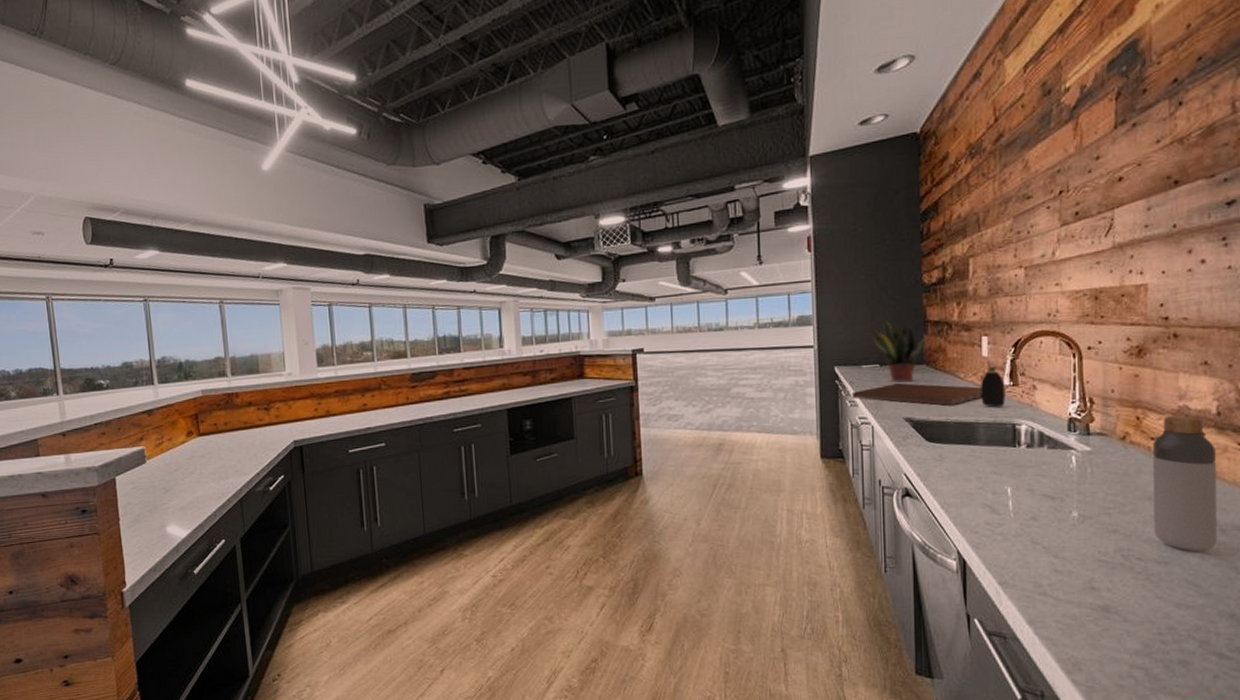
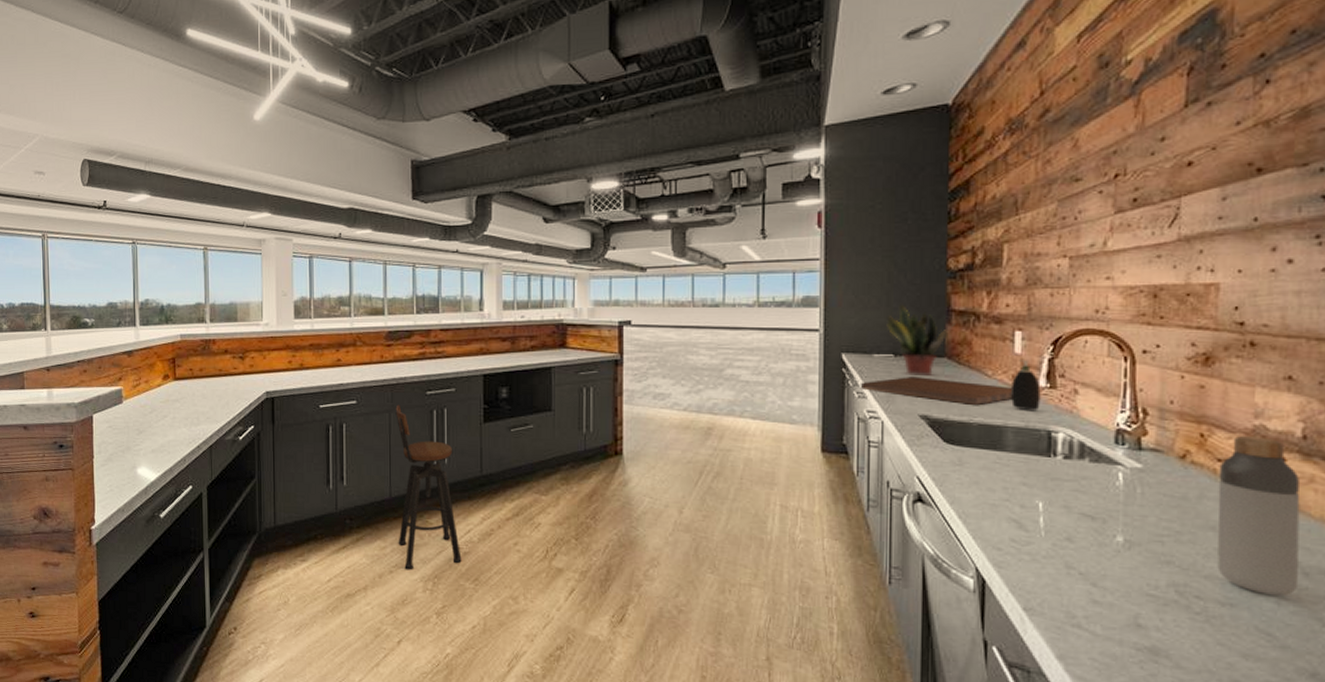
bar stool: none [424,443,497,602] -> present [395,404,462,570]

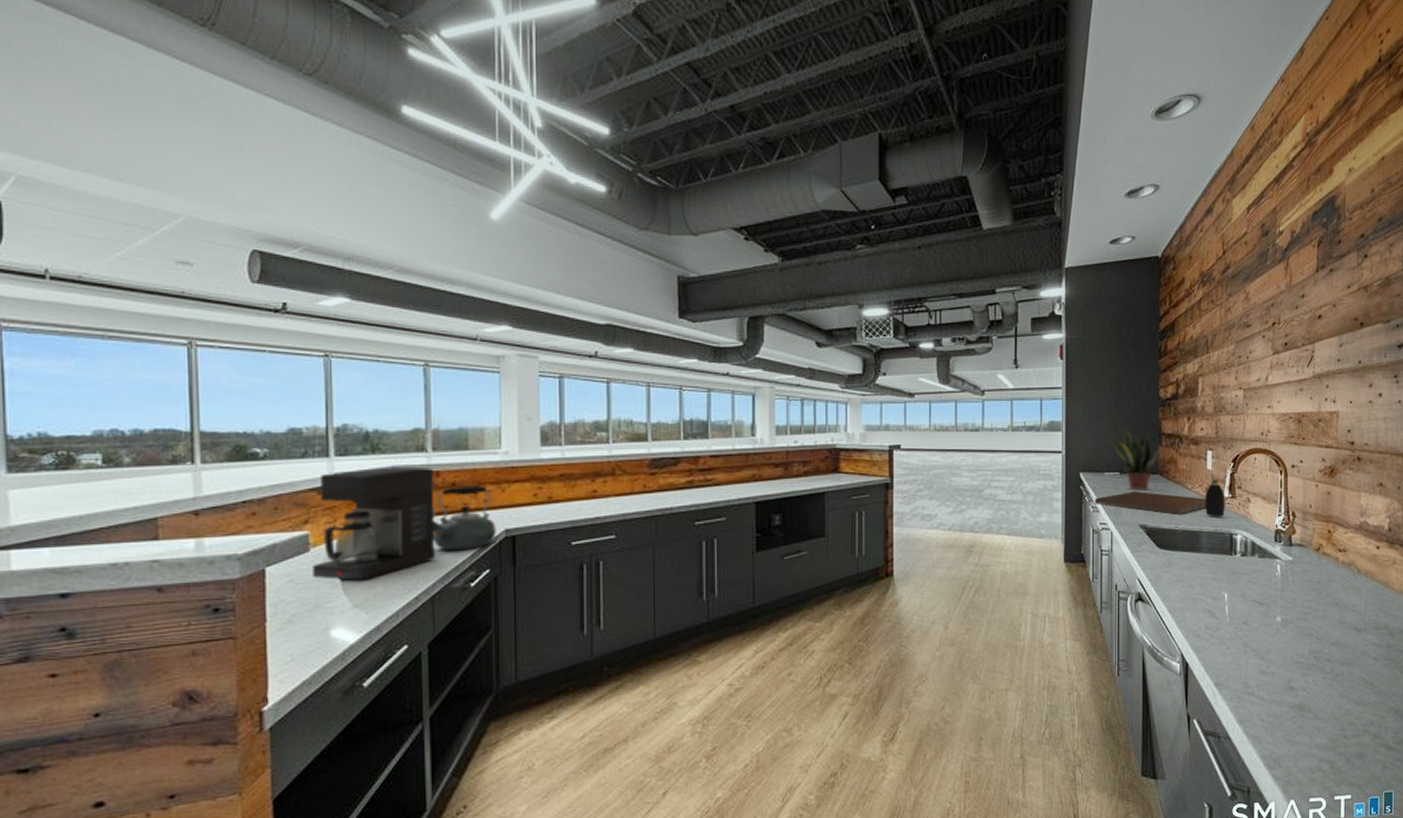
coffee maker: none [125,335,213,429] -> present [313,466,435,581]
kettle: none [211,353,259,409] -> present [433,486,496,551]
bar stool: present [395,404,462,570] -> none [660,537,733,715]
bottle: present [1217,436,1301,597] -> none [1339,531,1388,654]

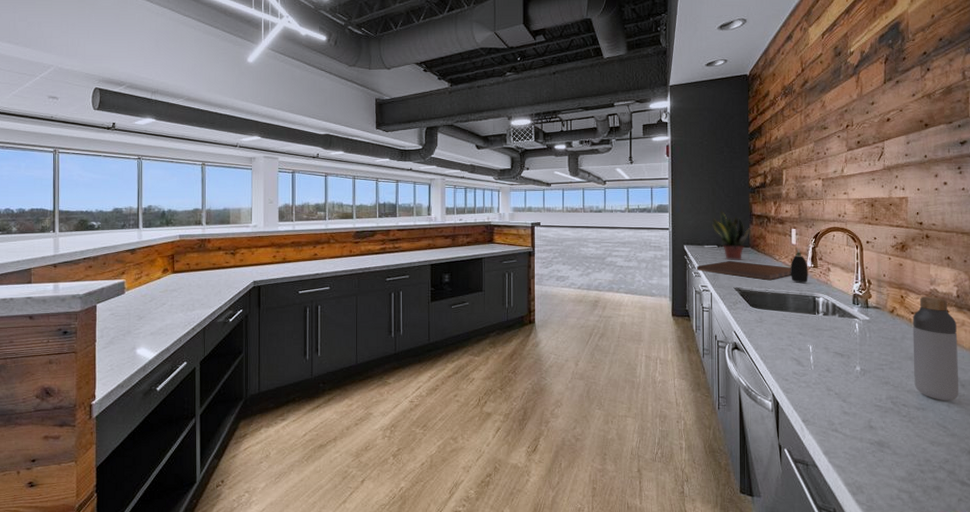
coffee maker: present [313,466,435,581] -> none [126,235,207,315]
kettle: present [433,486,496,551] -> none [205,250,247,296]
bottle: none [1339,531,1388,654] -> present [912,297,958,402]

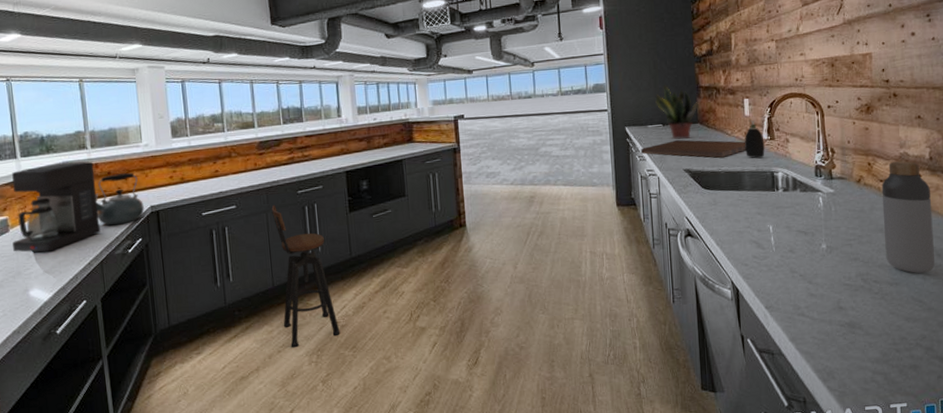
coffee maker: none [126,235,207,315] -> present [12,161,101,253]
kettle: none [205,250,247,296] -> present [95,173,144,226]
bar stool: none [361,289,413,422] -> present [271,205,340,348]

